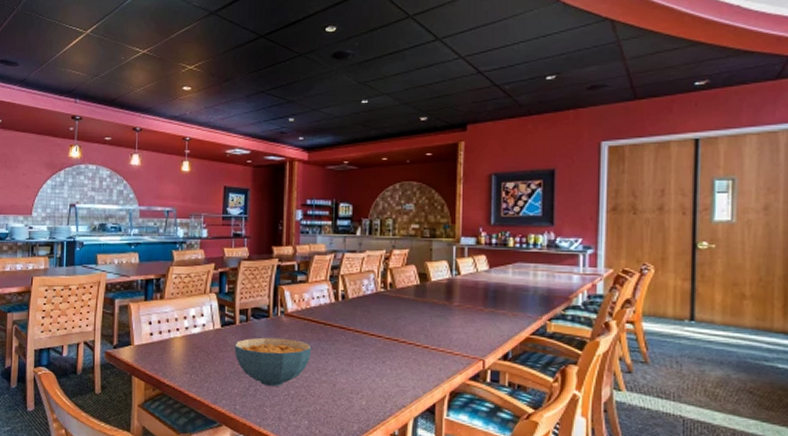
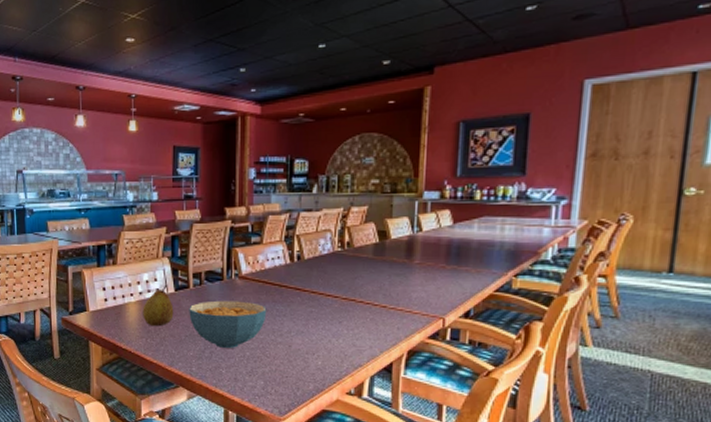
fruit: none [188,320,219,363] -> present [143,284,174,327]

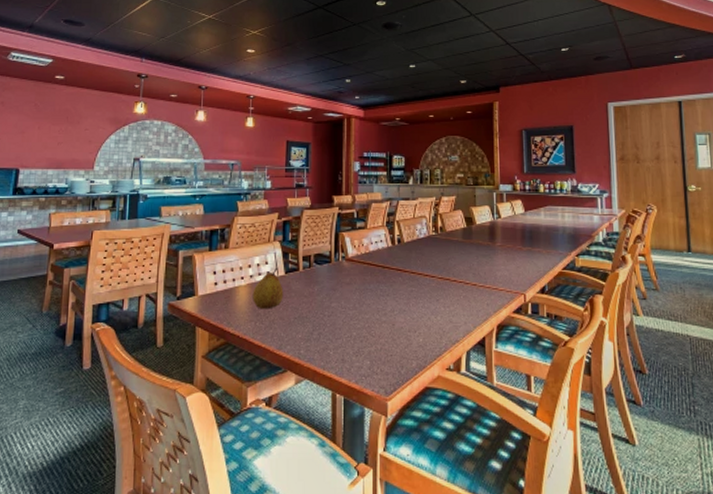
cereal bowl: present [189,300,267,348] -> none [298,282,372,329]

